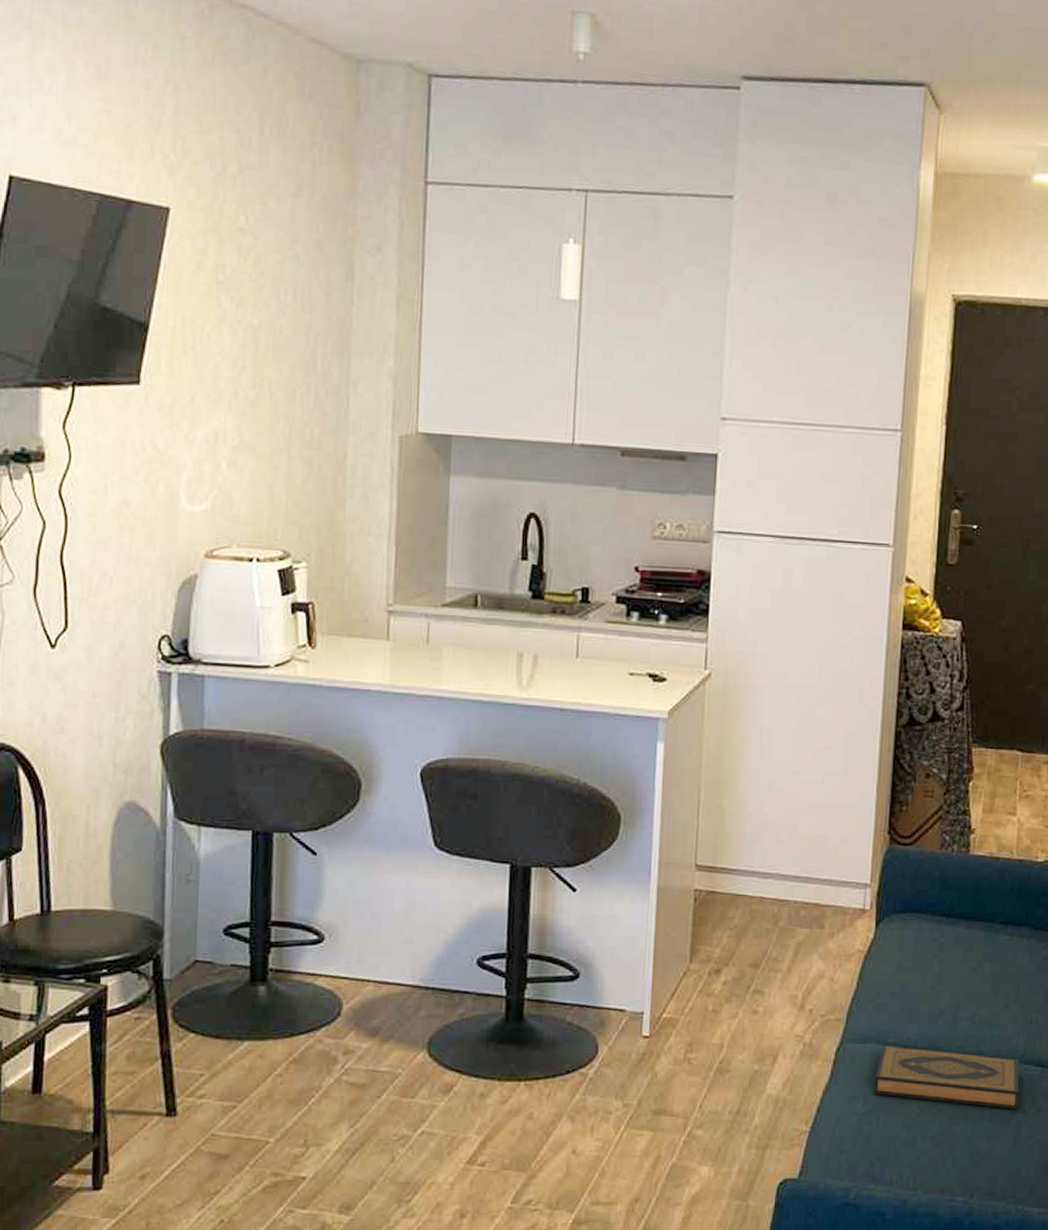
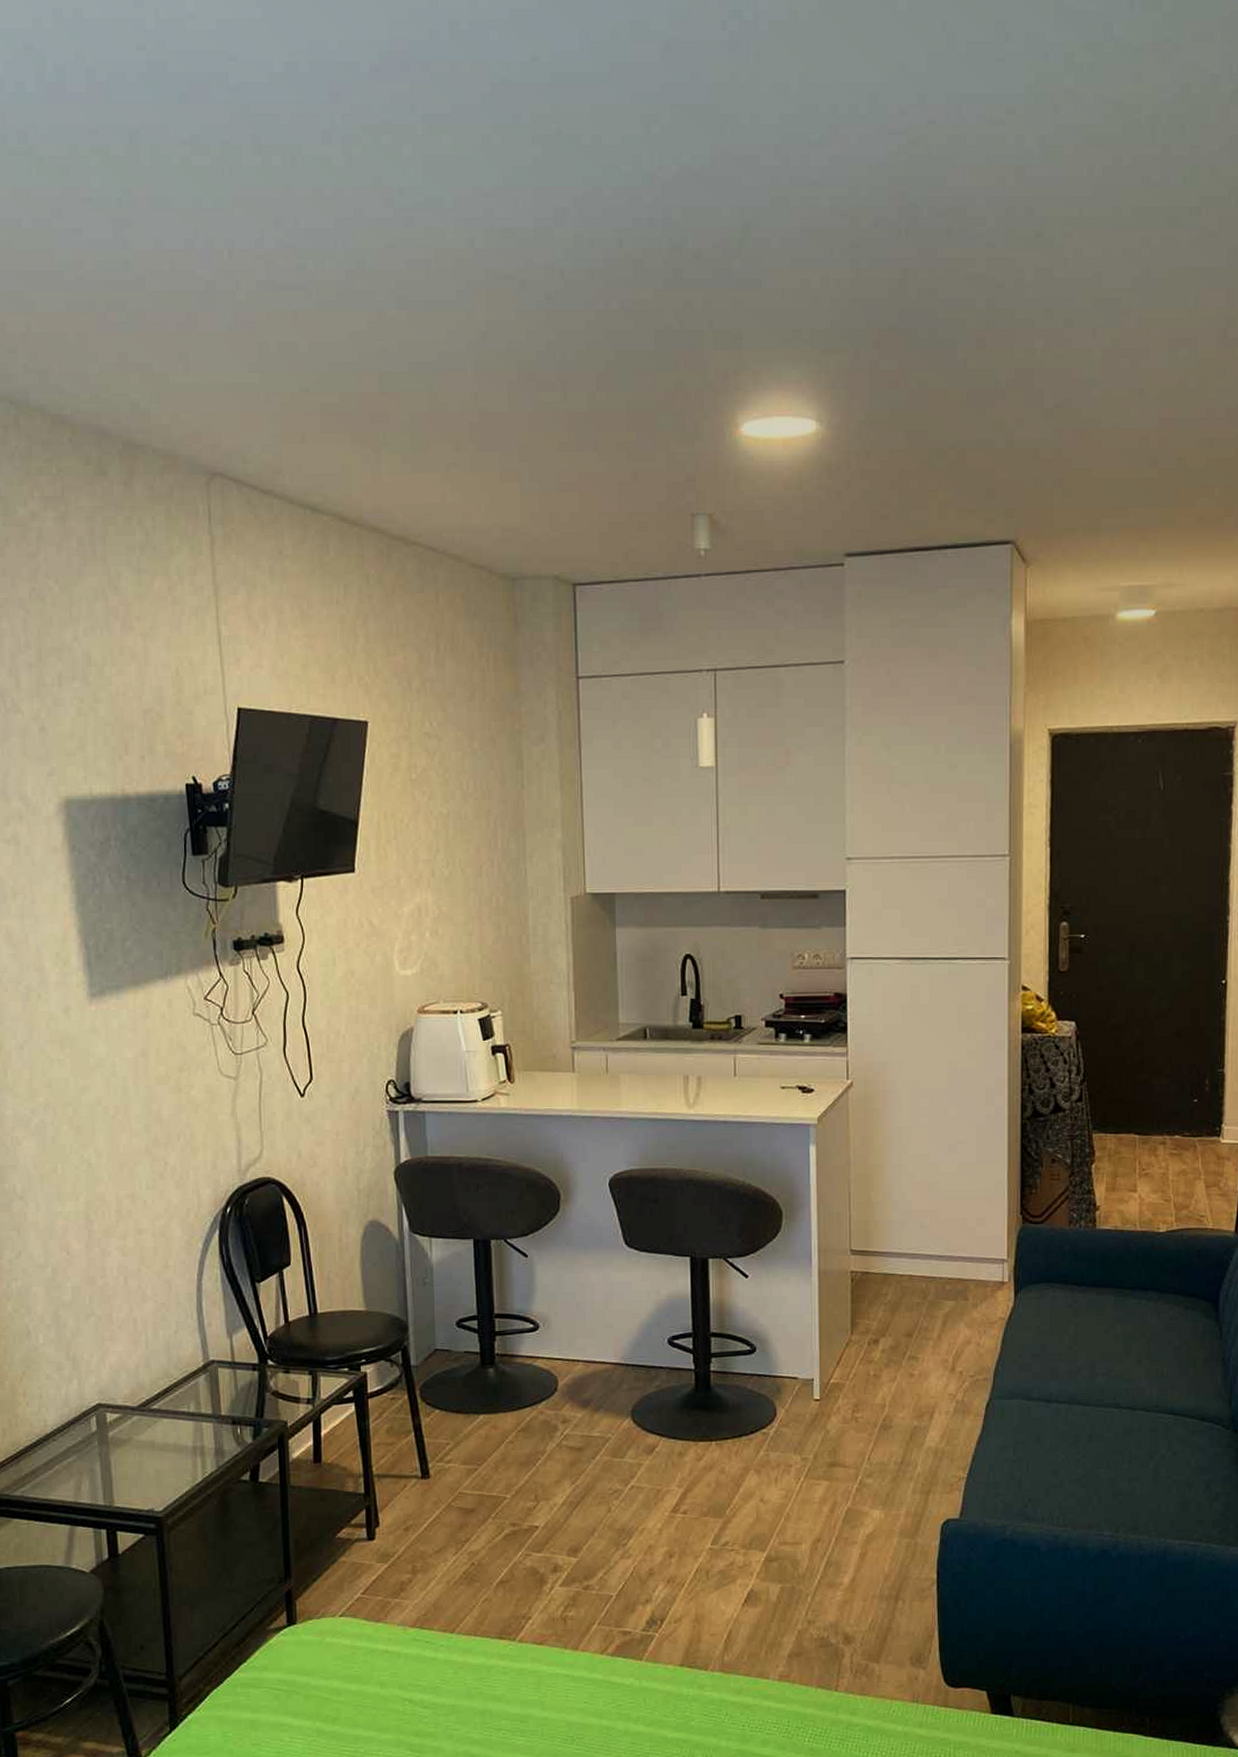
hardback book: present [875,1045,1019,1109] -> none [1023,1400,1155,1453]

